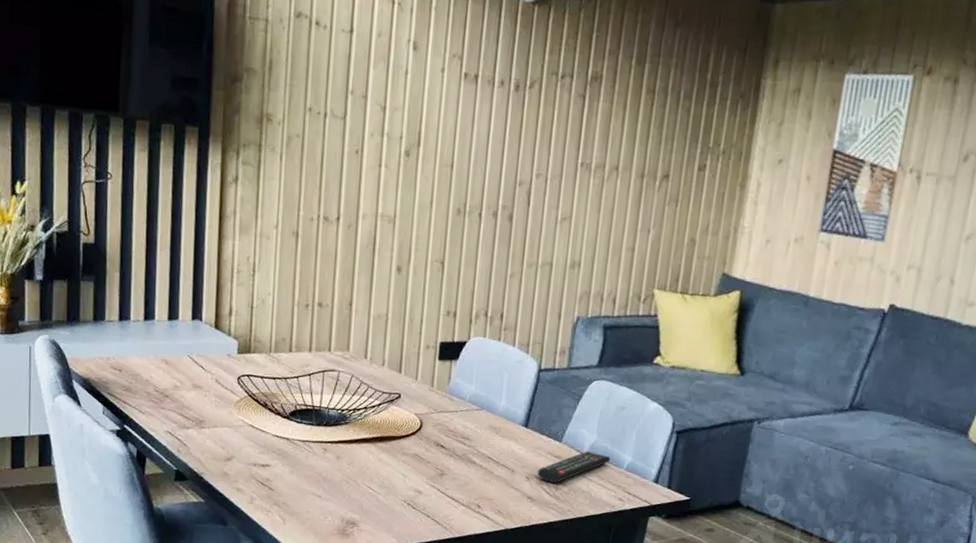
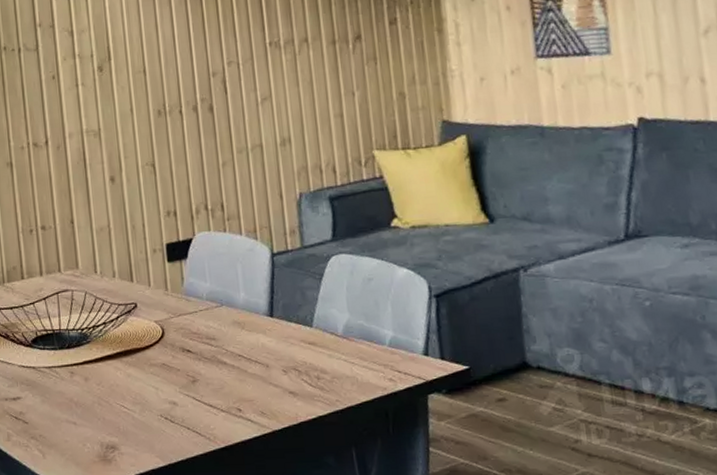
remote control: present [537,451,611,483] -> none [294,332,370,373]

